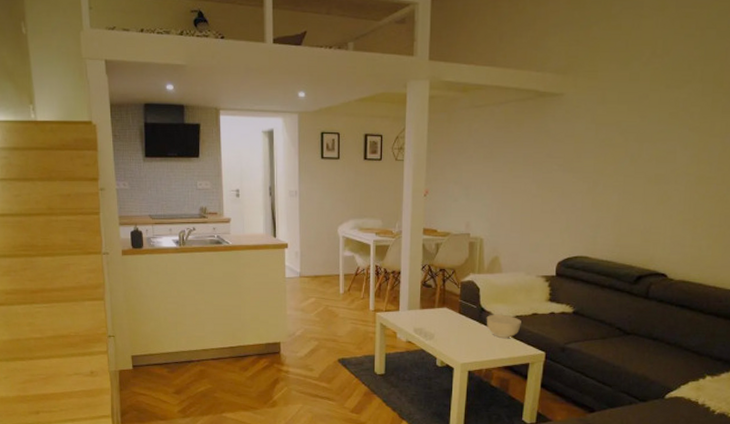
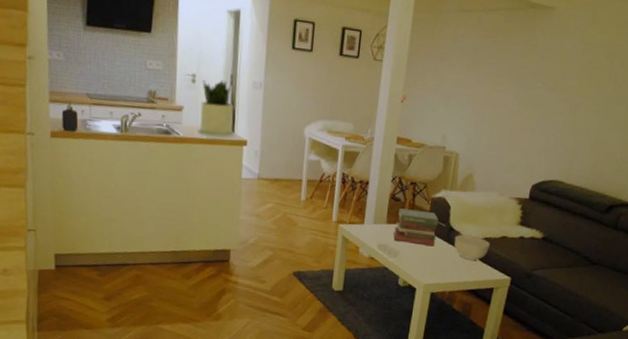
planter: none [243,192,277,244] -> present [196,80,235,139]
books: none [428,294,470,328] -> present [393,208,439,247]

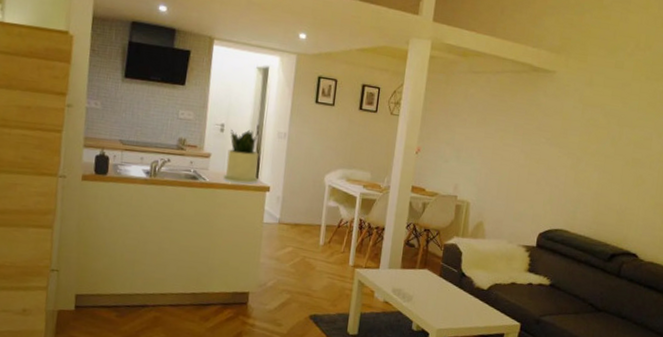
books: present [393,208,439,247] -> none [407,254,451,292]
bowl: present [454,234,490,261] -> none [465,280,500,307]

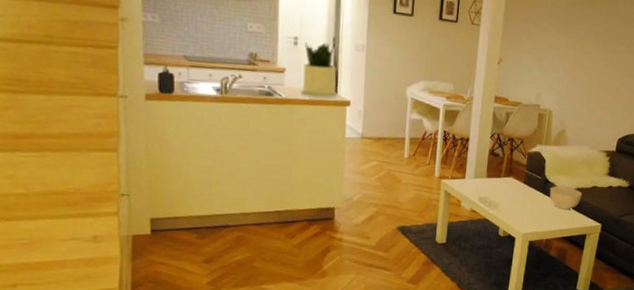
bowl: none [465,280,500,307] -> present [549,185,582,210]

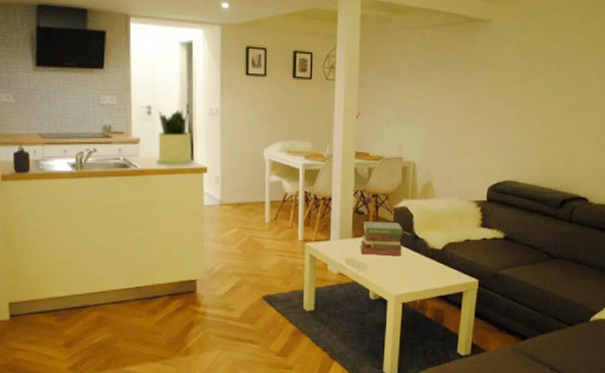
books: none [493,163,535,198] -> present [360,221,403,256]
bowl: present [549,185,582,210] -> none [420,241,455,267]

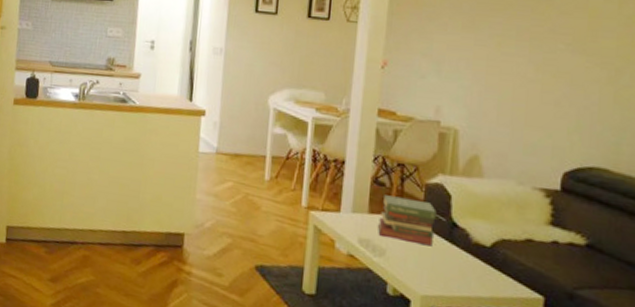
planter: present [155,109,195,168] -> none [153,46,193,108]

